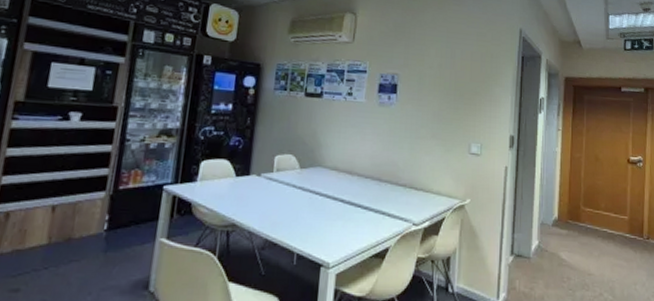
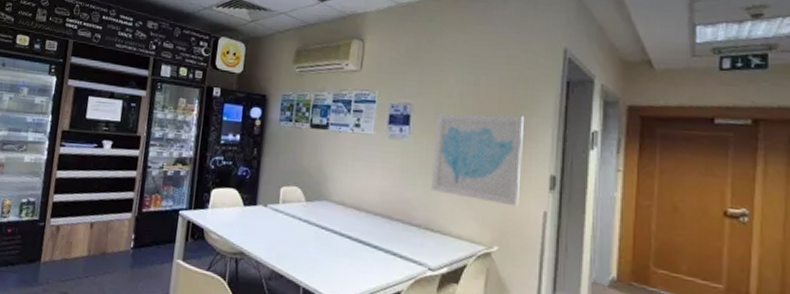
wall art: none [415,82,491,164] -> present [431,113,525,207]

